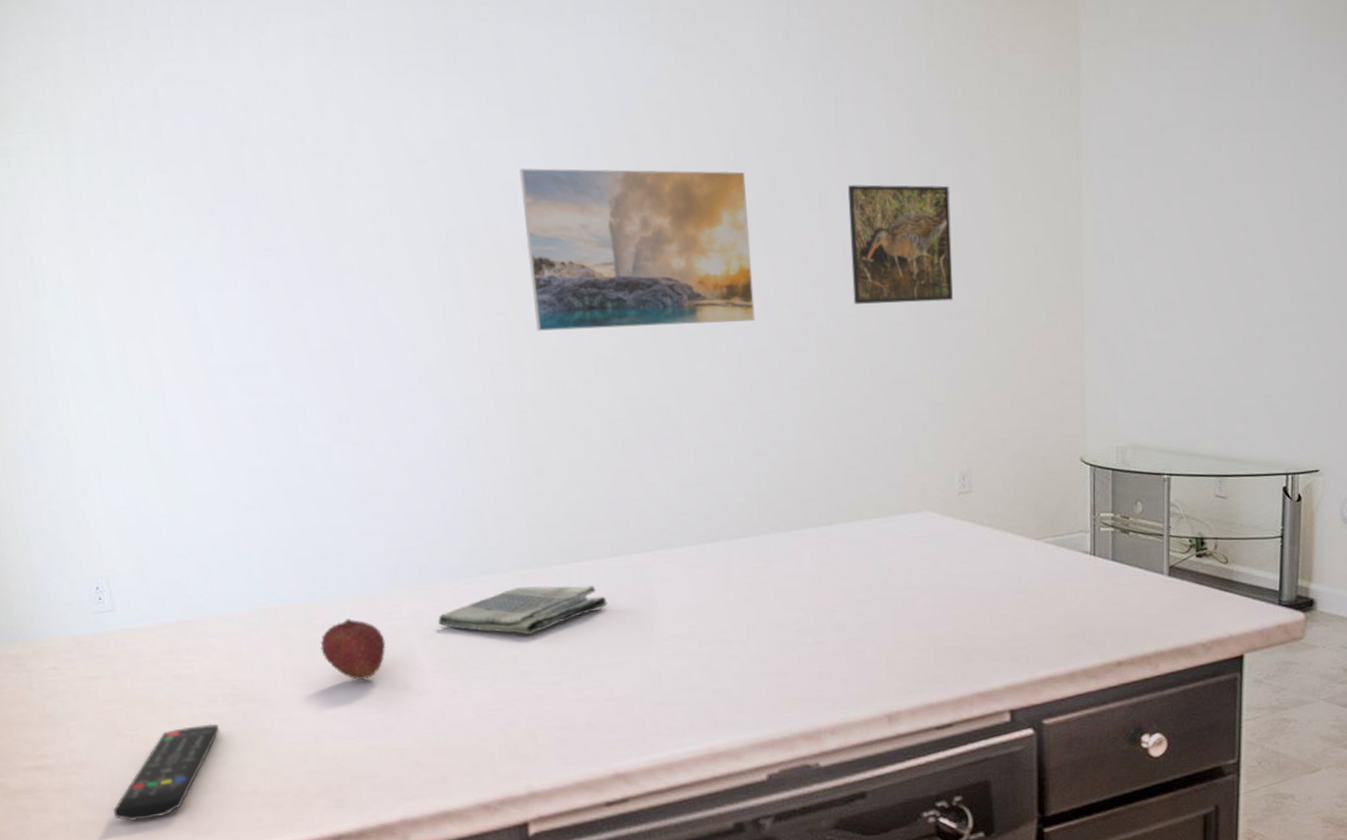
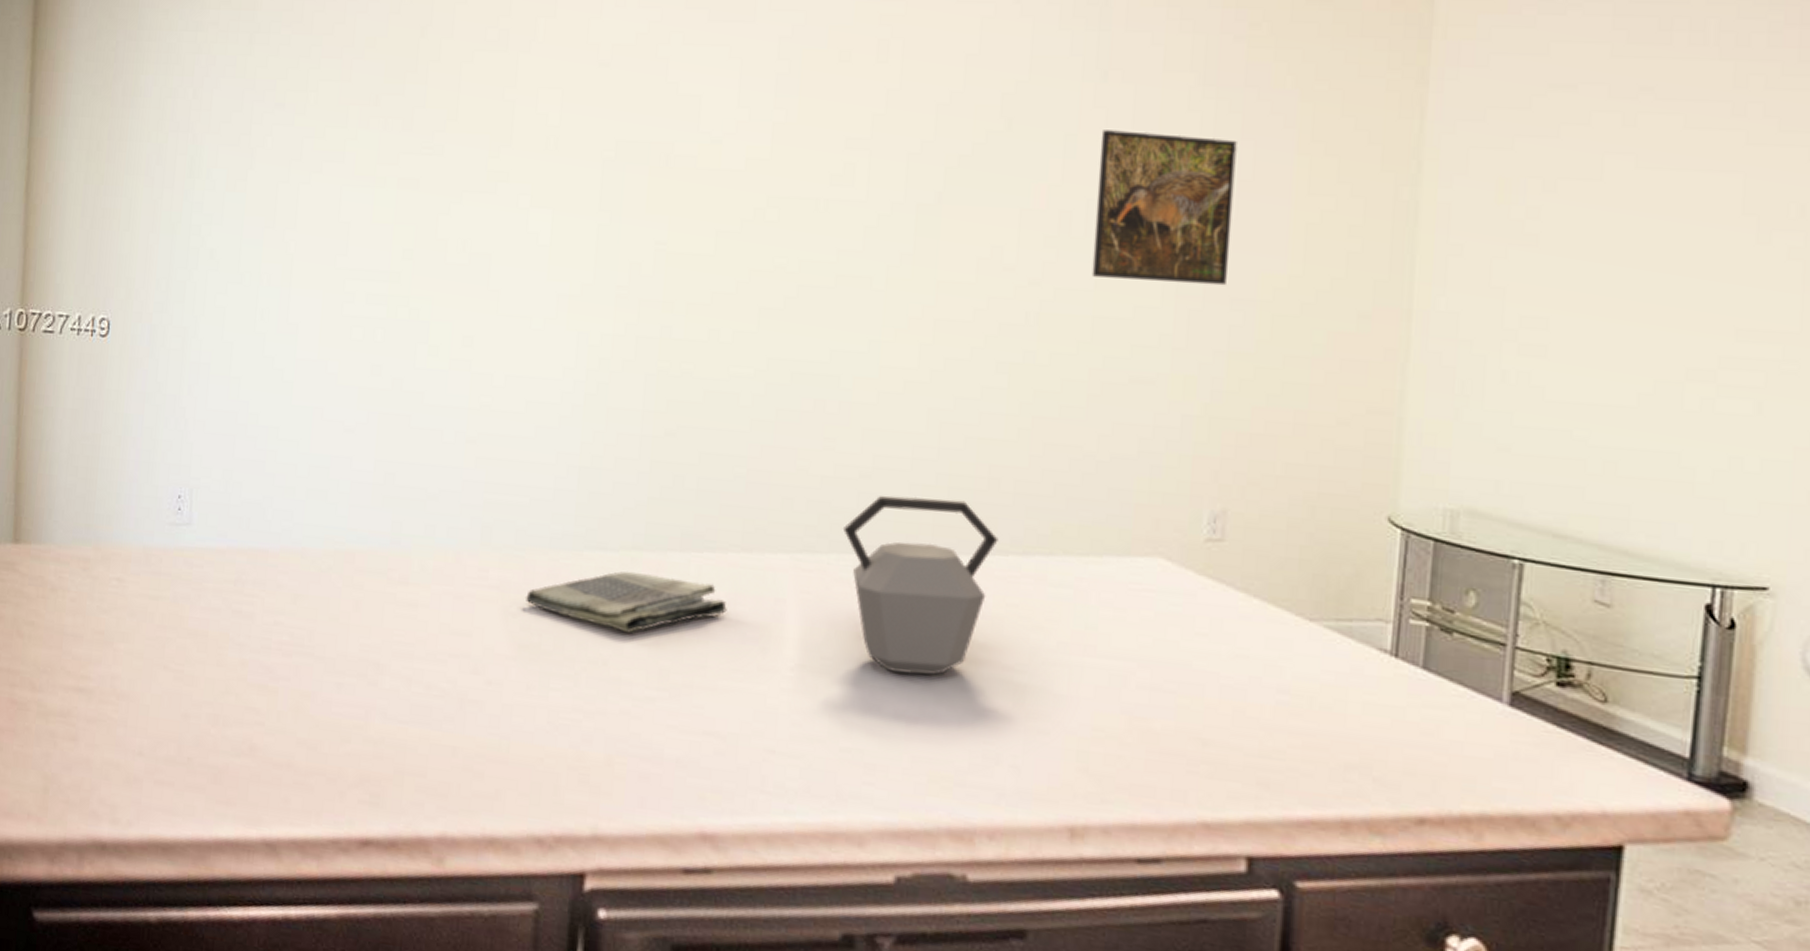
remote control: present [112,723,220,821] -> none [139,672,268,774]
fruit: present [320,619,386,680] -> none [391,576,463,653]
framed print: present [519,168,755,331] -> none [698,81,973,283]
kettle: none [689,491,810,628] -> present [842,495,999,675]

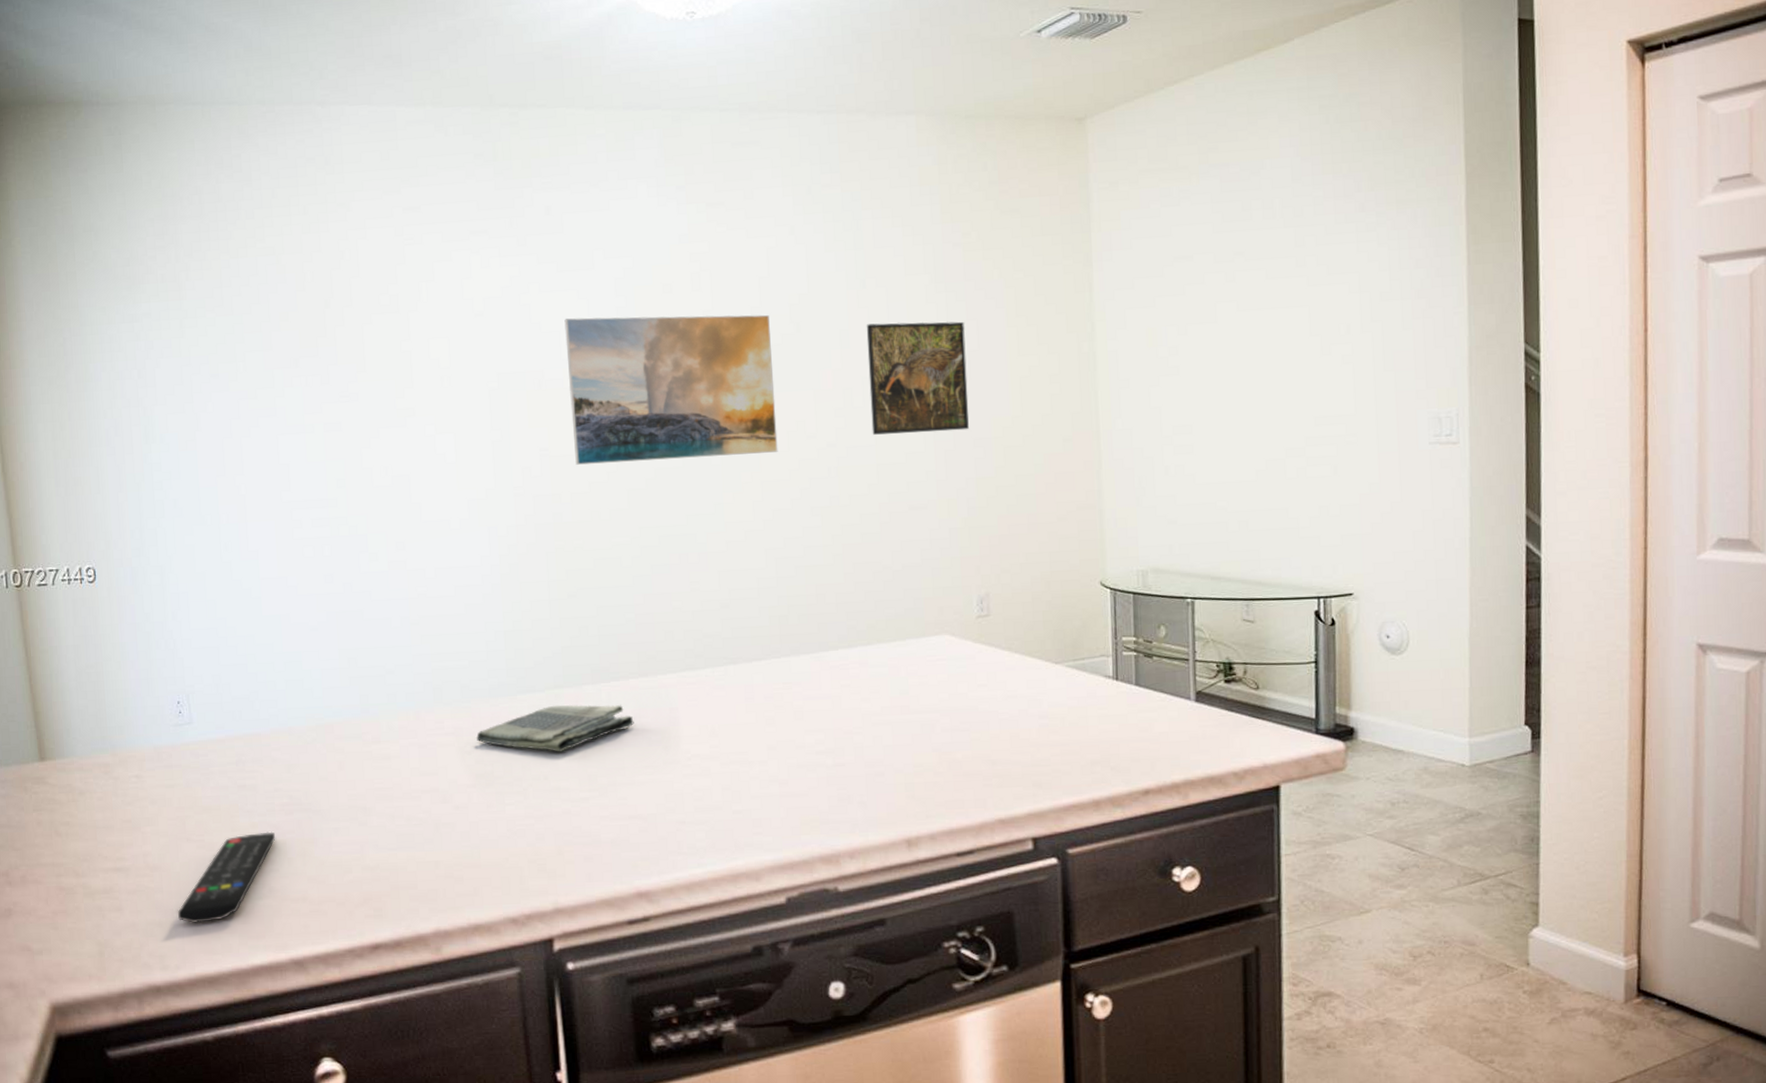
remote control: none [139,672,268,774] -> present [177,831,276,923]
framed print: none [698,81,973,283] -> present [564,314,778,465]
kettle: present [842,495,999,675] -> none [713,614,829,748]

